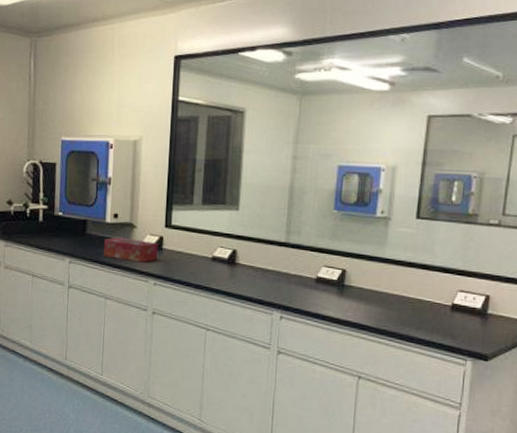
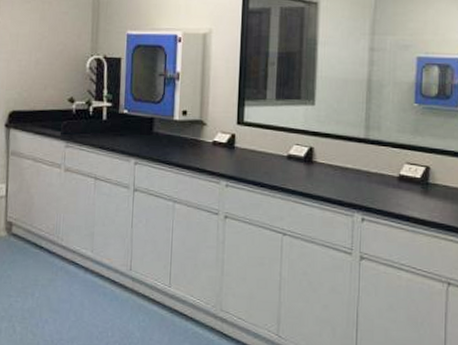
tissue box: present [104,237,158,263] -> none [172,135,230,163]

